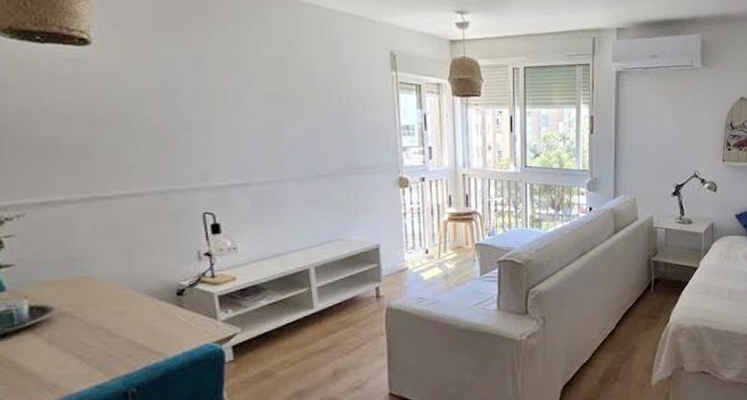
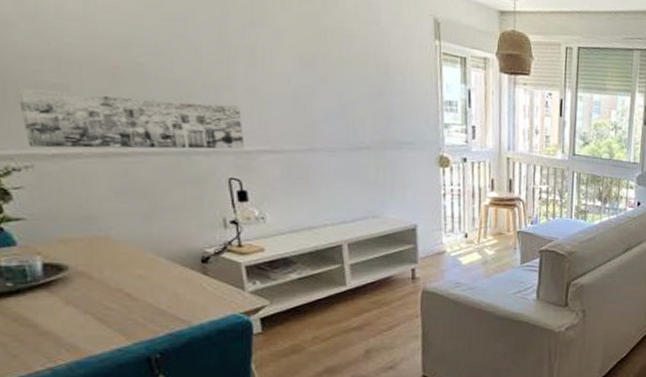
wall art: none [12,143,218,197] -> present [17,87,245,150]

